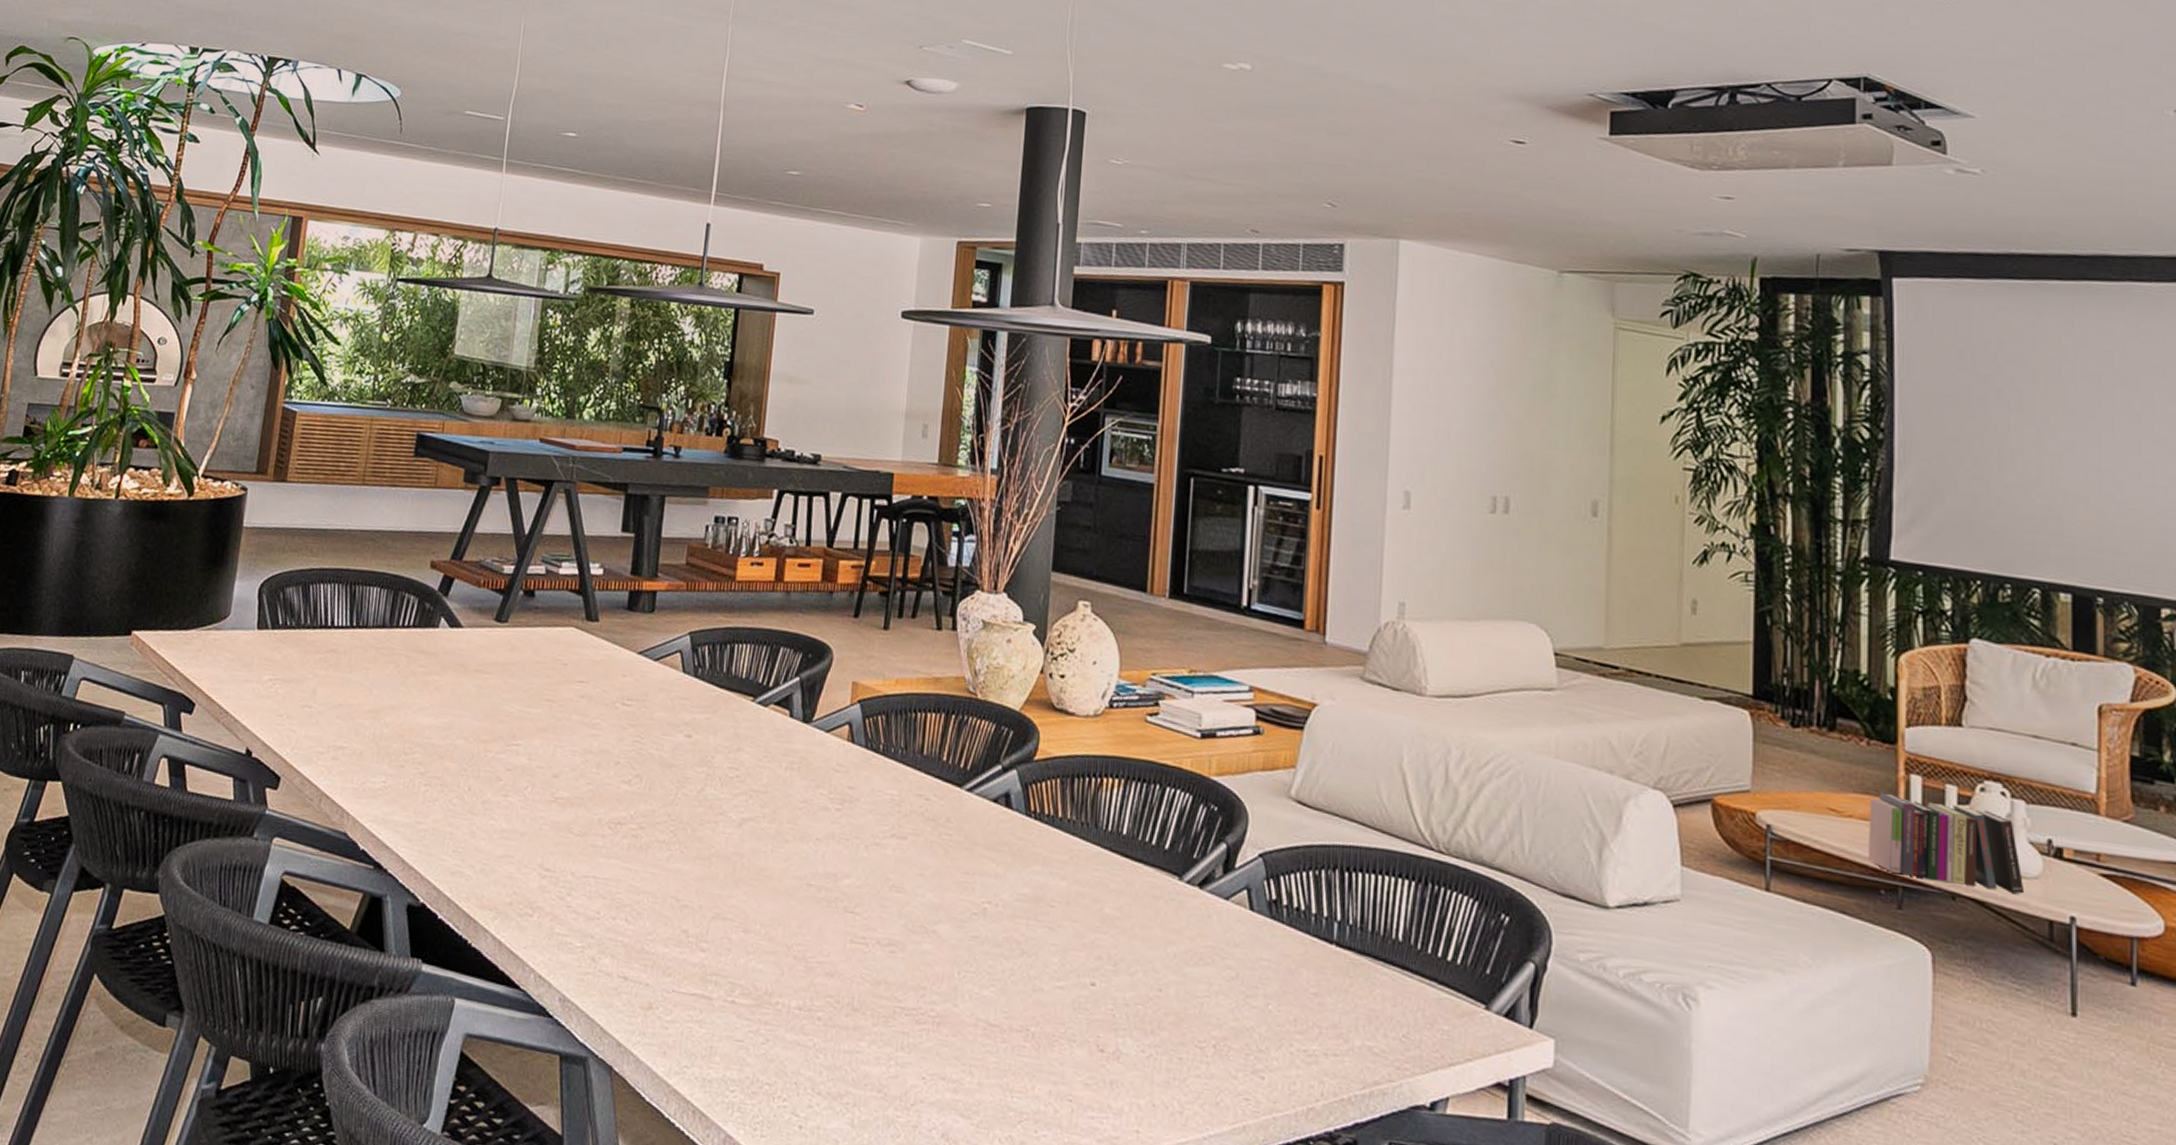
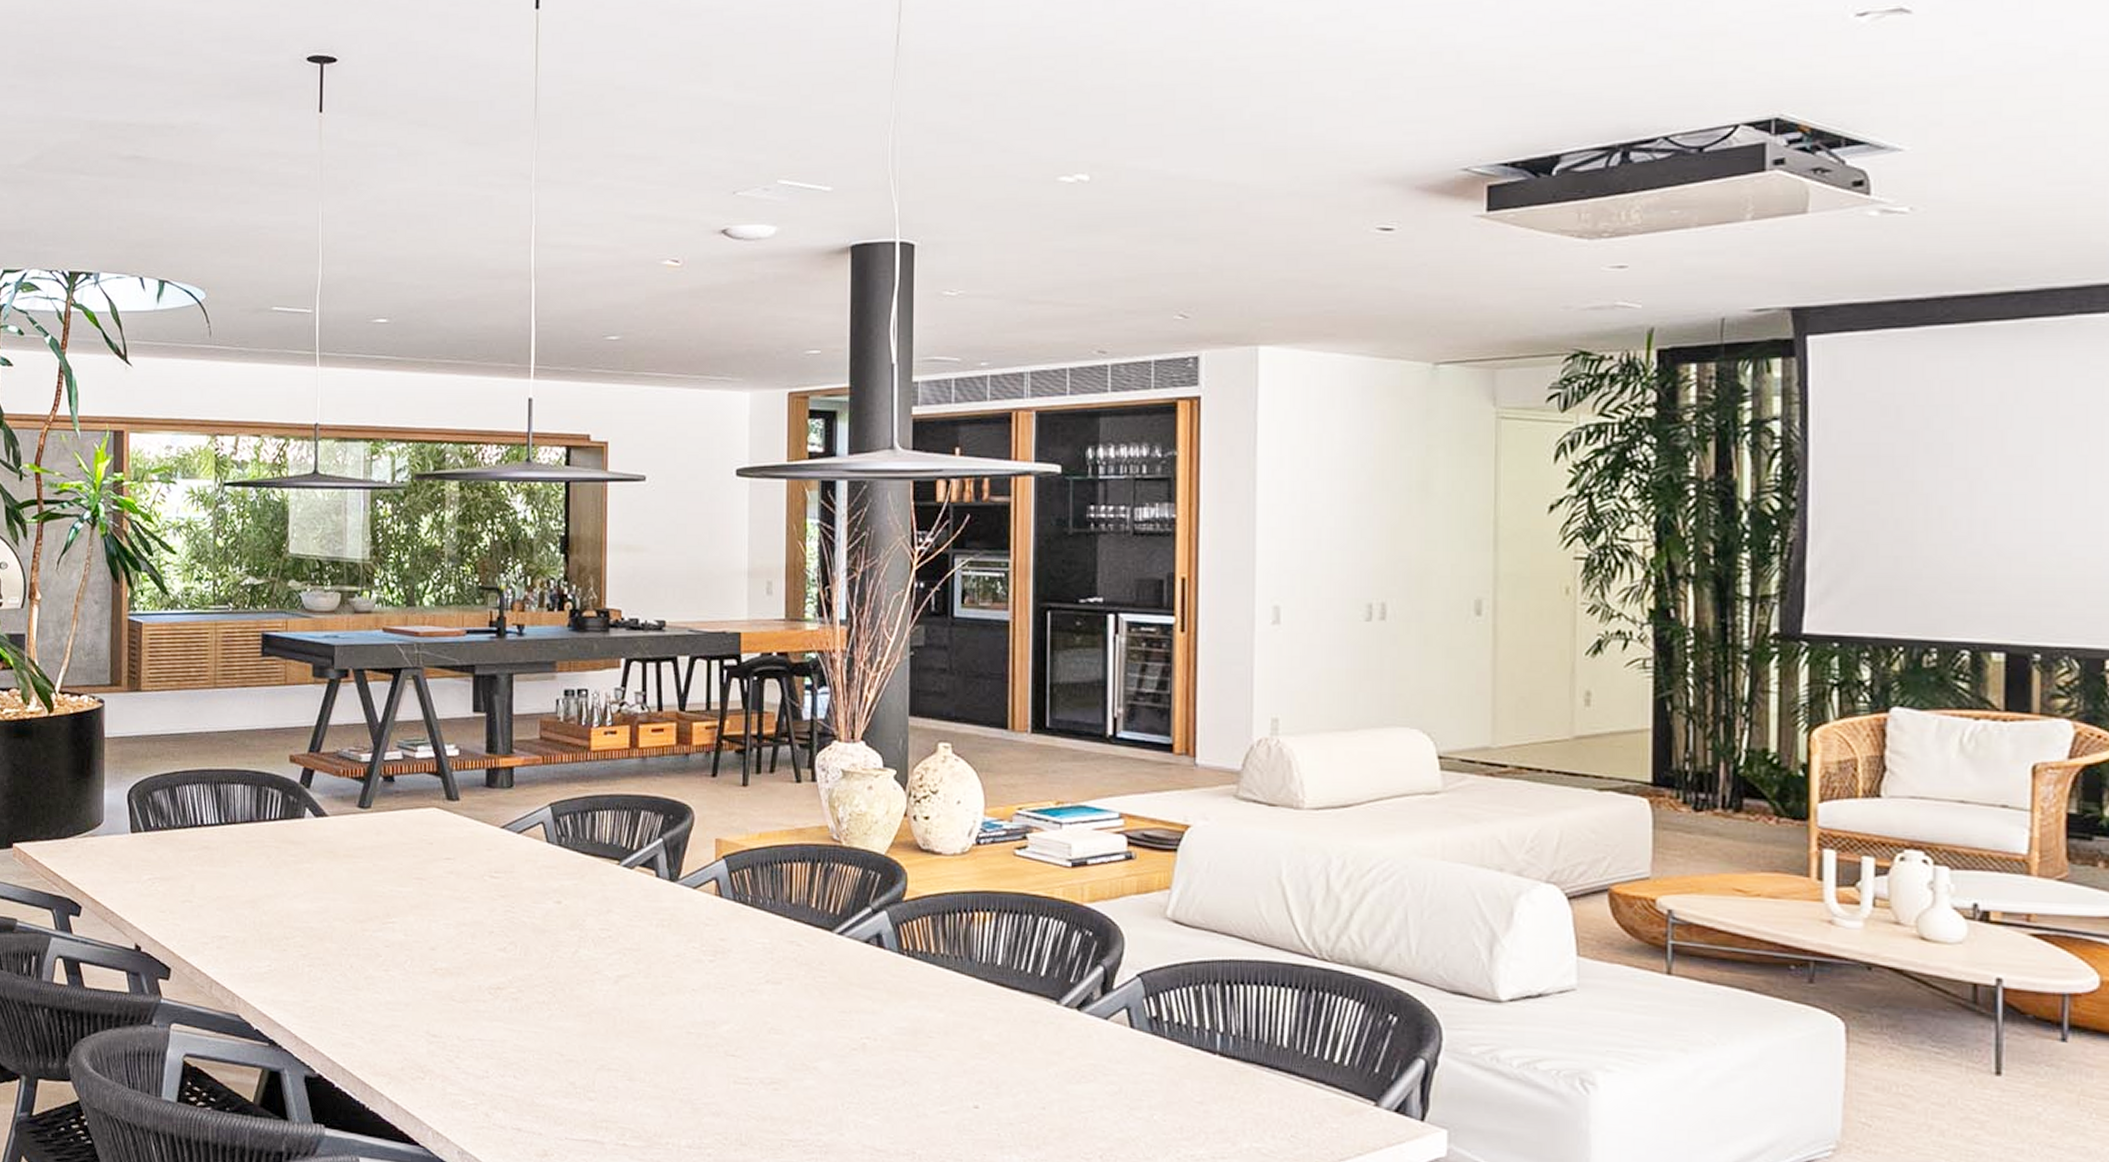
books: present [1869,792,2025,895] -> none [1778,869,1947,961]

